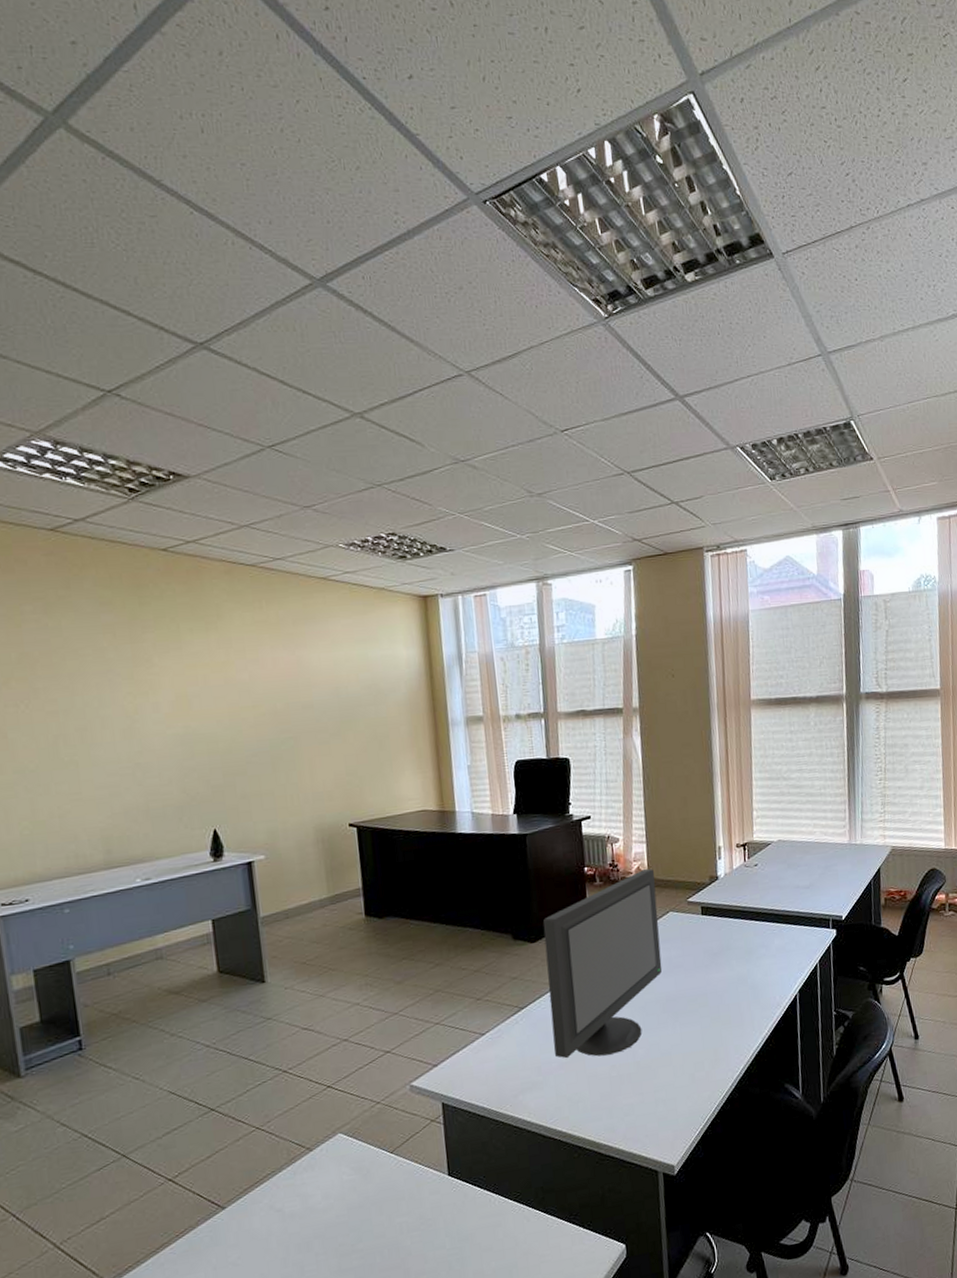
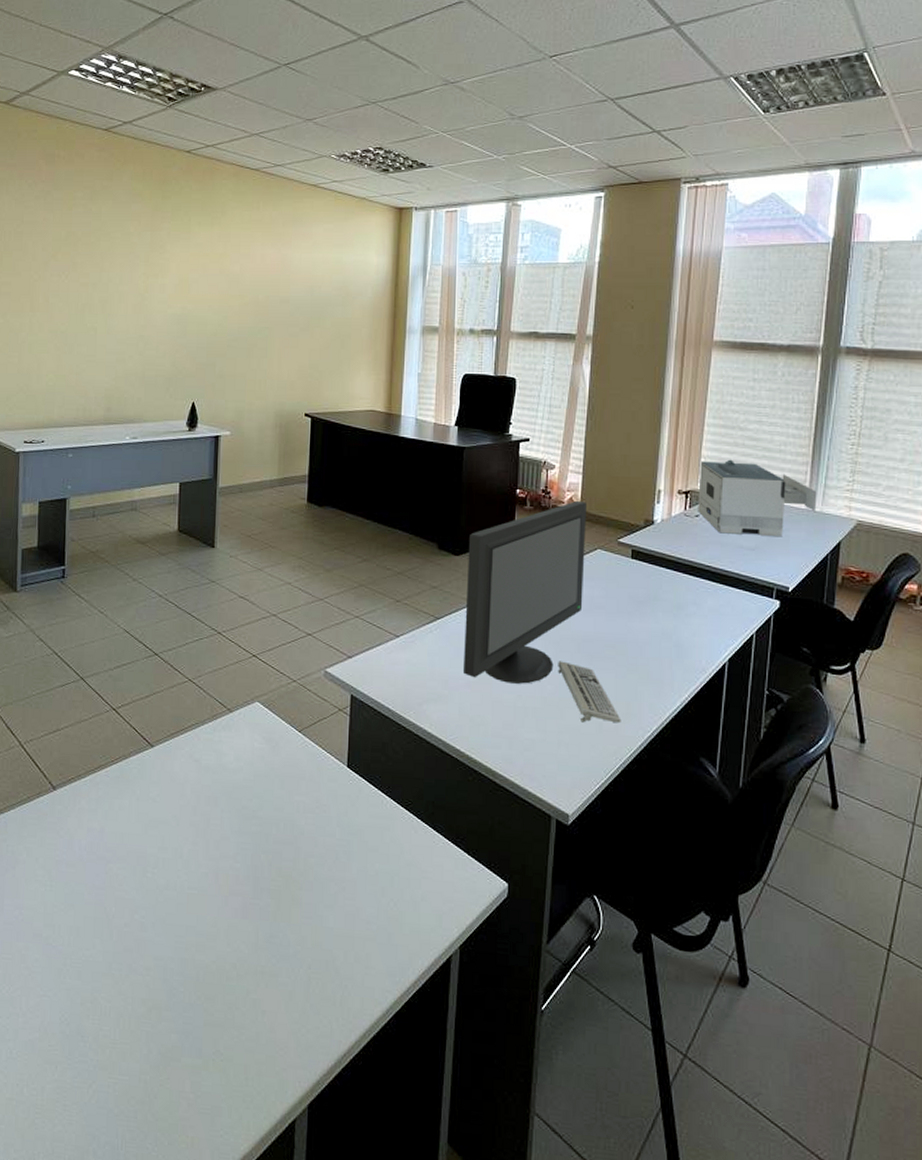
computer keyboard: none [646,1023,711,1077] -> present [558,661,621,724]
printer: none [753,808,857,878] -> present [698,459,817,537]

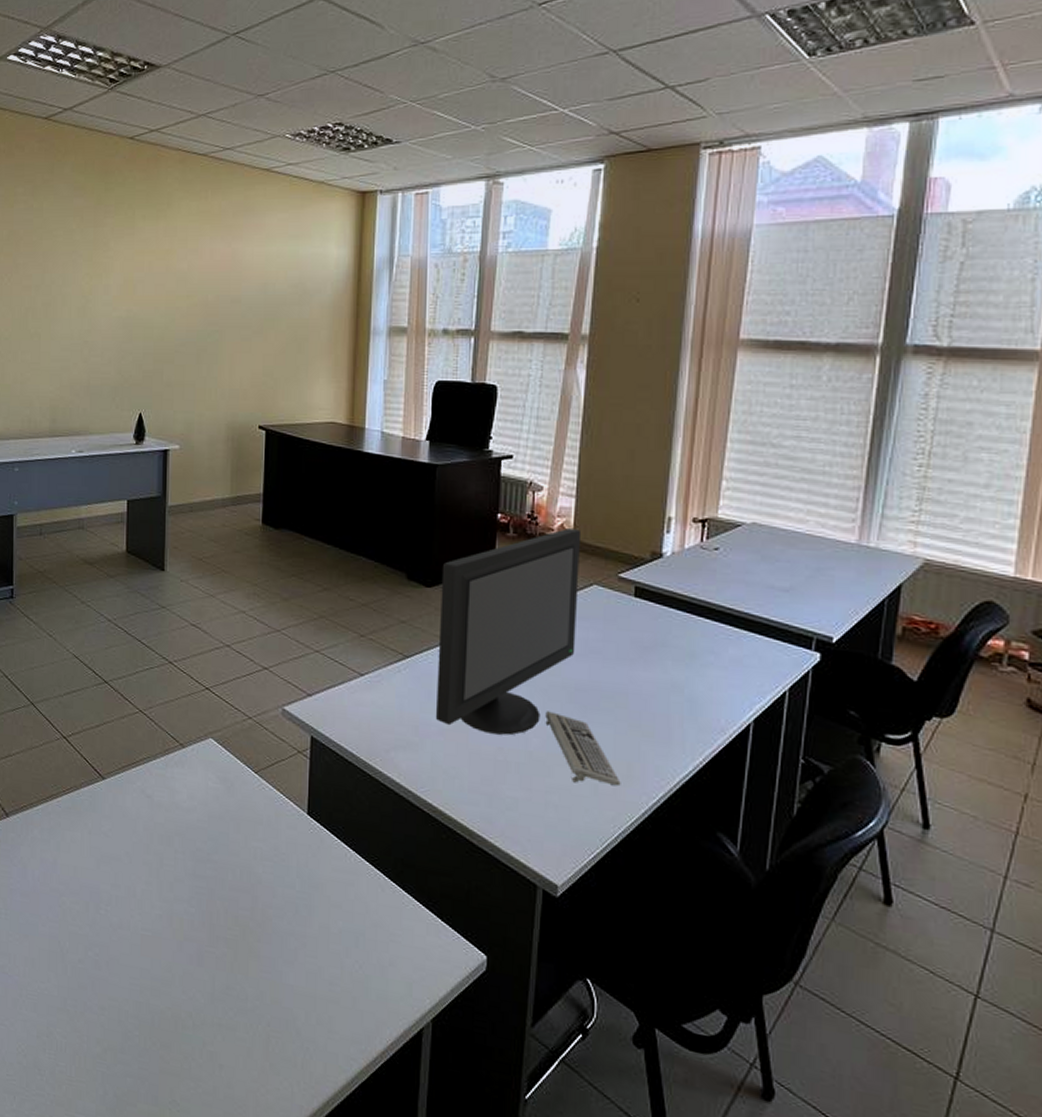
printer: present [698,459,817,537] -> none [717,482,871,577]

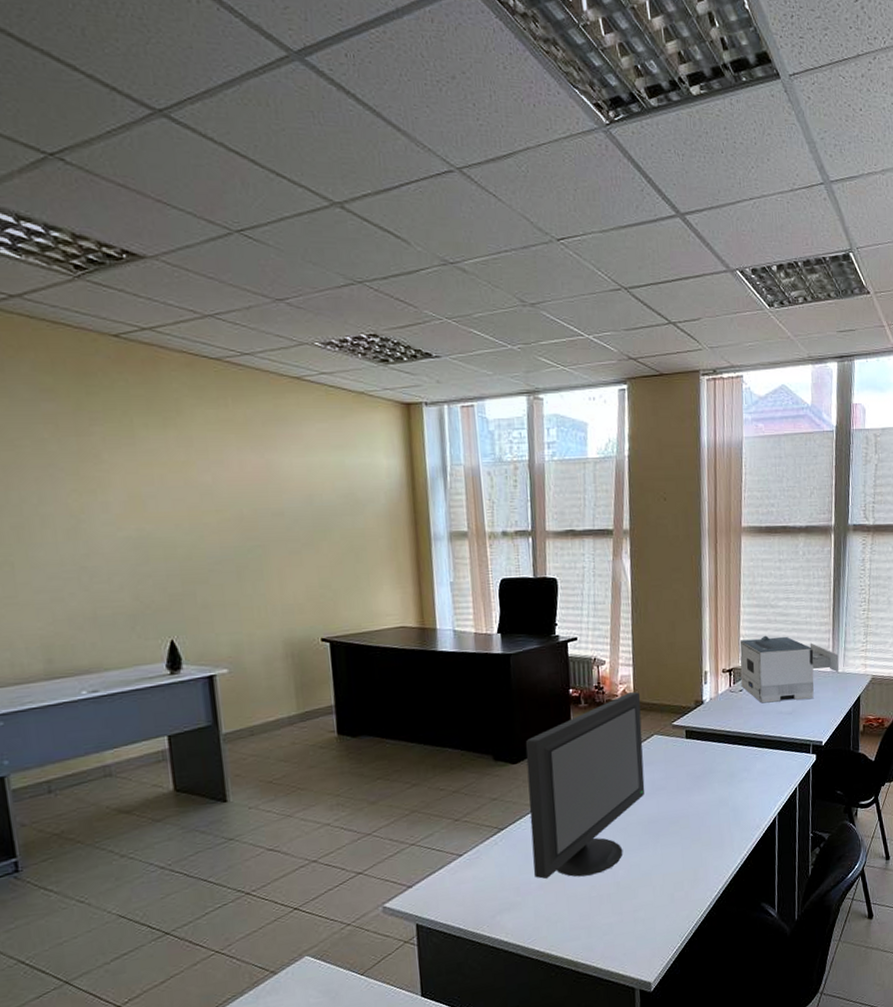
computer keyboard: present [545,711,621,787] -> none [627,844,691,897]
printer: none [717,482,871,577] -> present [739,635,839,704]

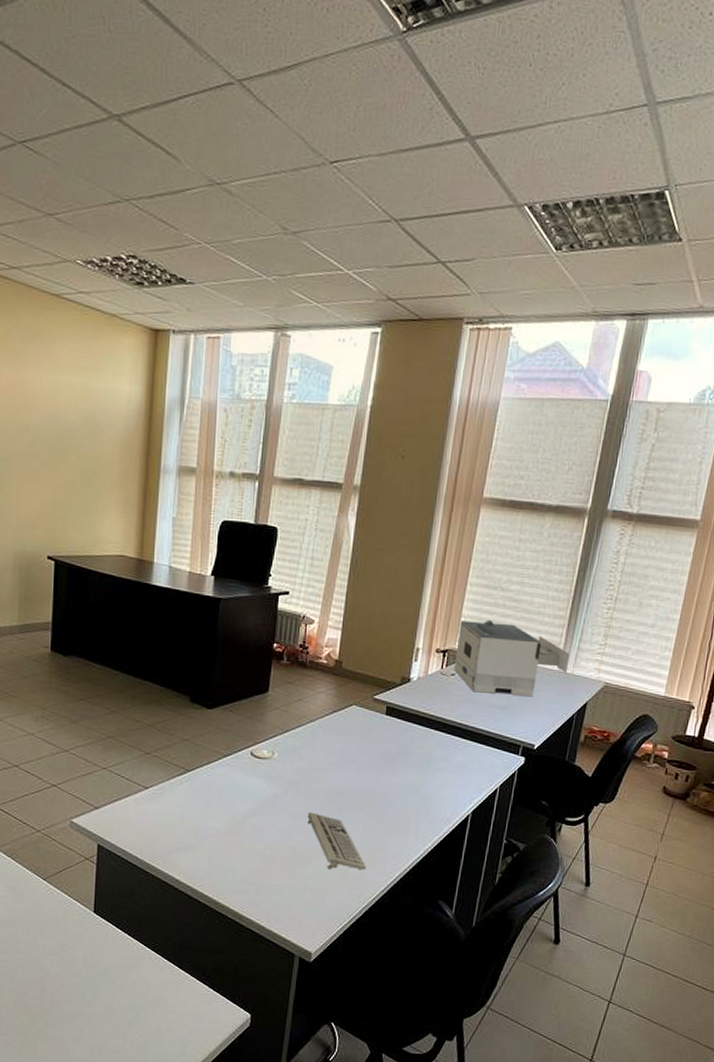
computer monitor: present [525,691,645,880] -> none [212,656,345,834]
computer keyboard: none [627,844,691,897] -> present [307,812,367,870]

